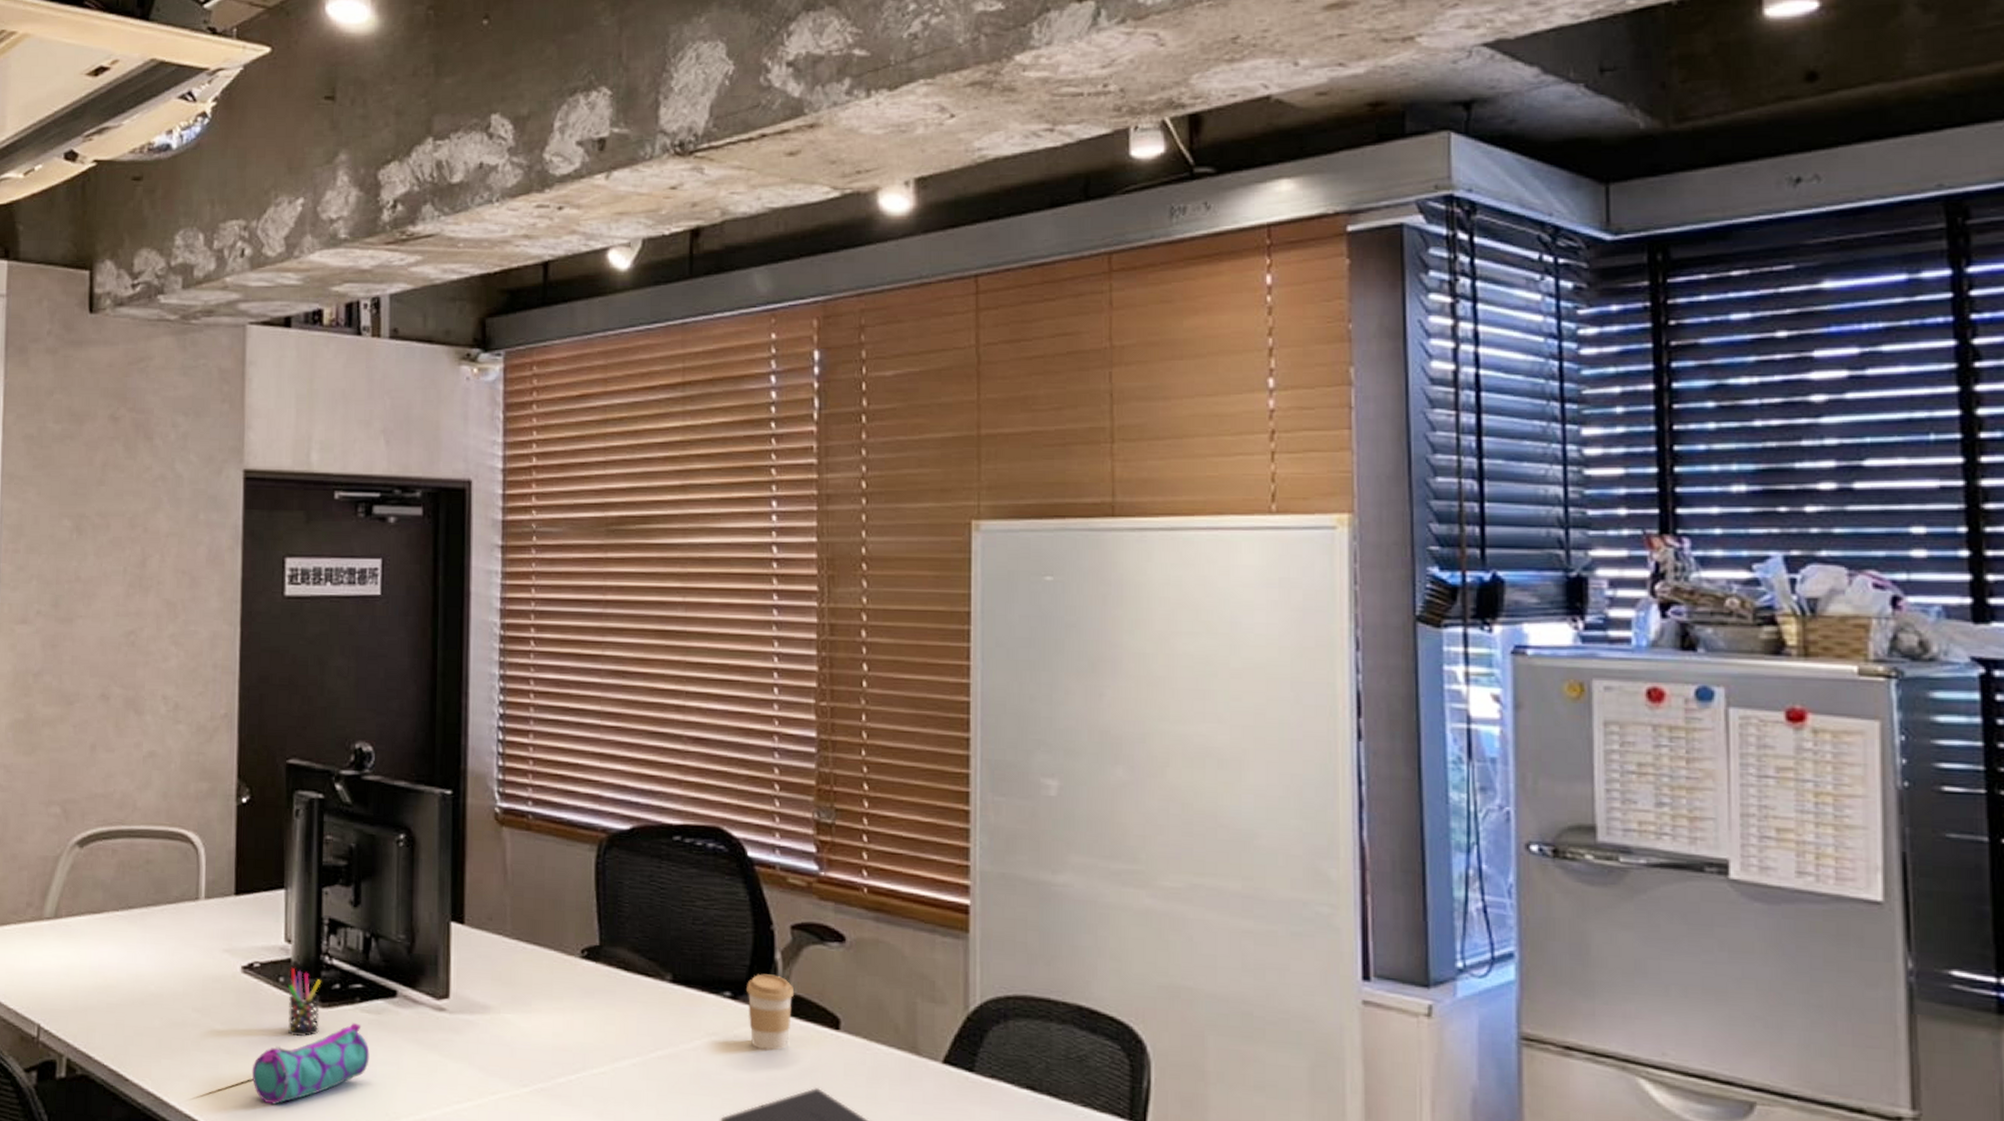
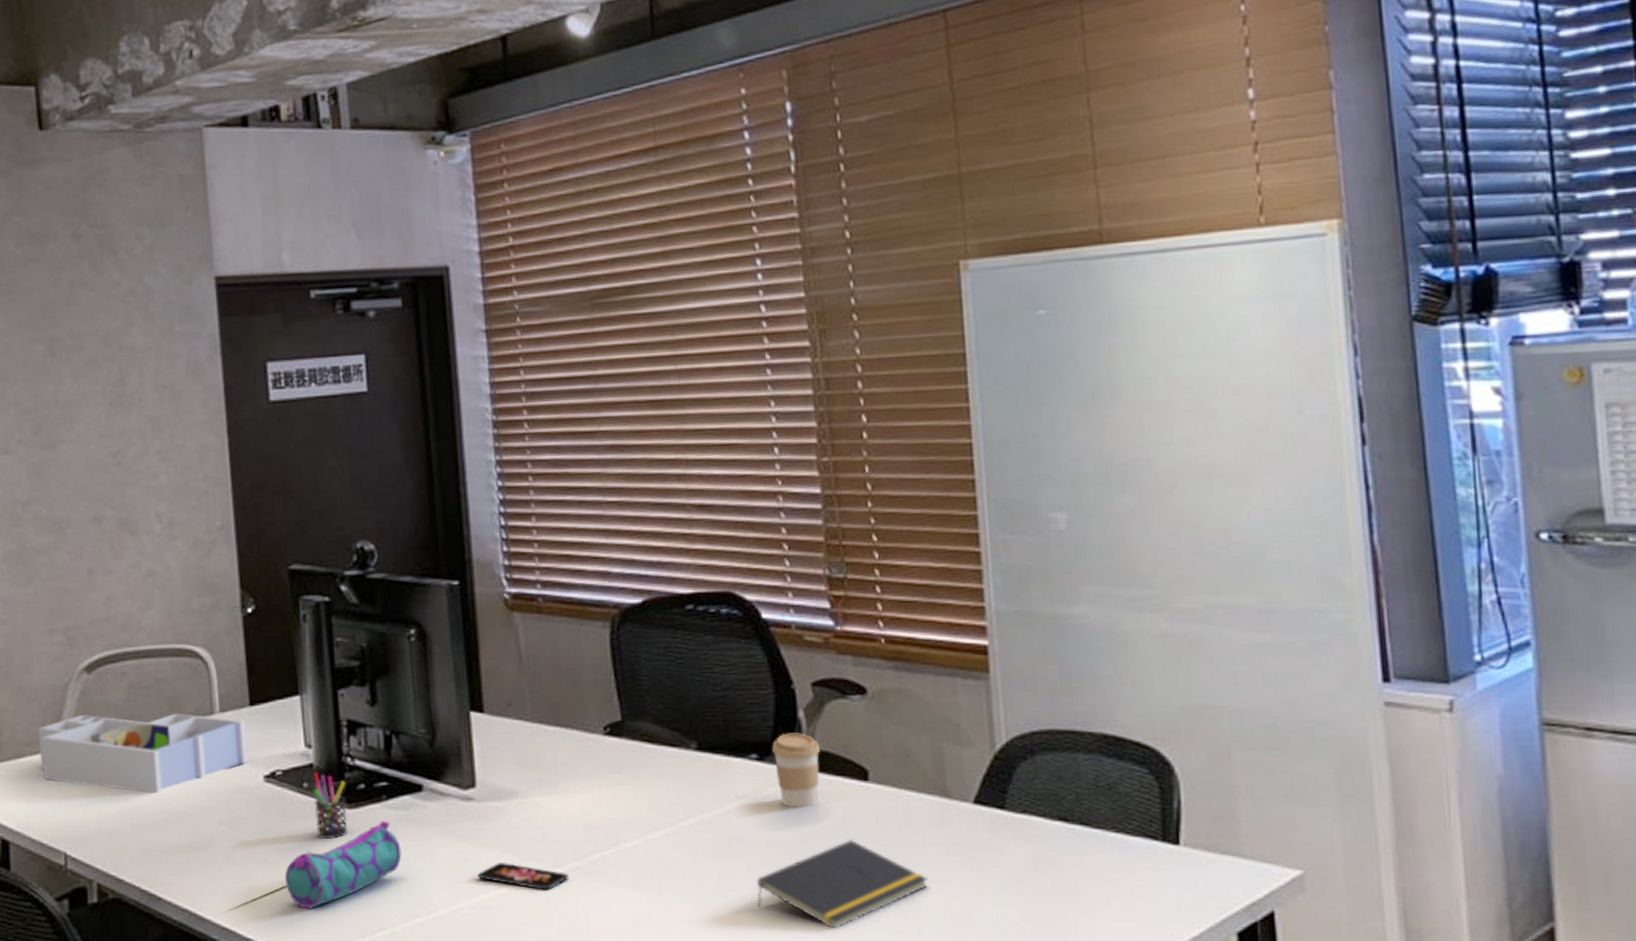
desk organizer: none [24,887,228,974] -> present [38,713,248,794]
smartphone: none [442,1076,534,1109] -> present [477,863,570,890]

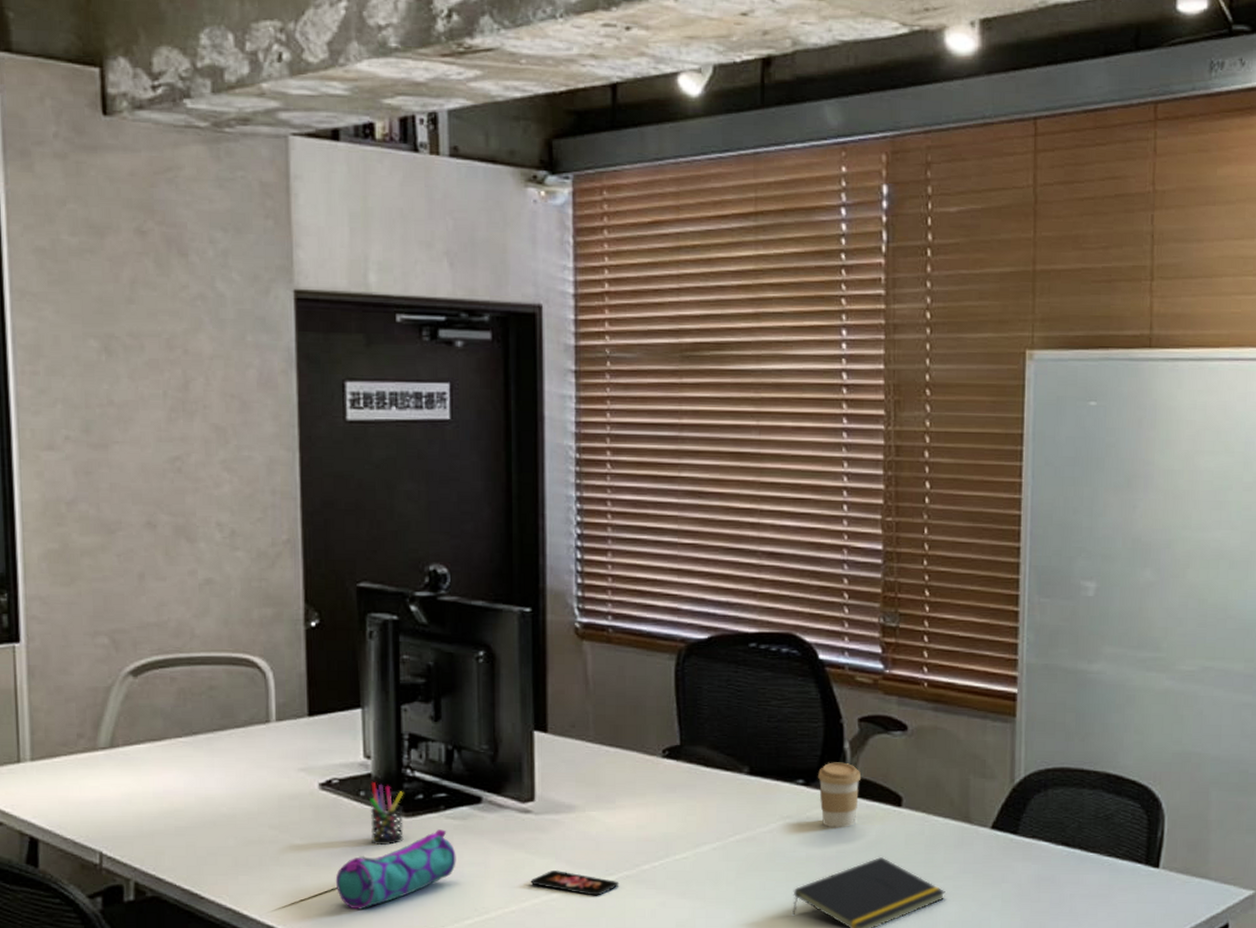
desk organizer: present [38,713,248,794] -> none [75,717,303,797]

